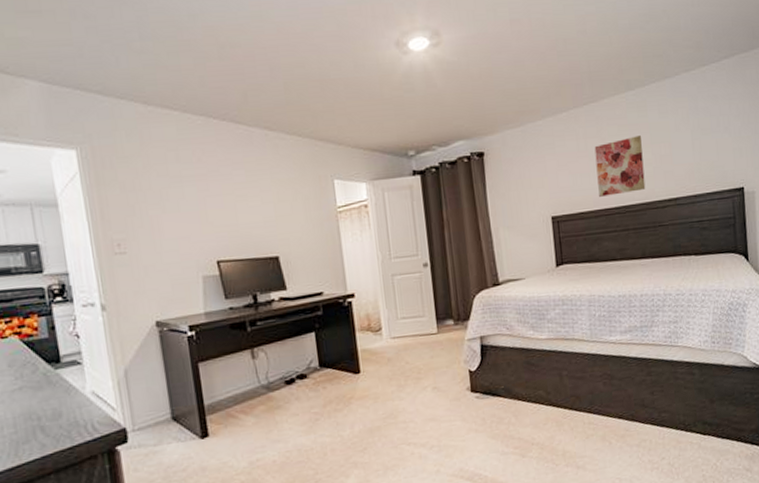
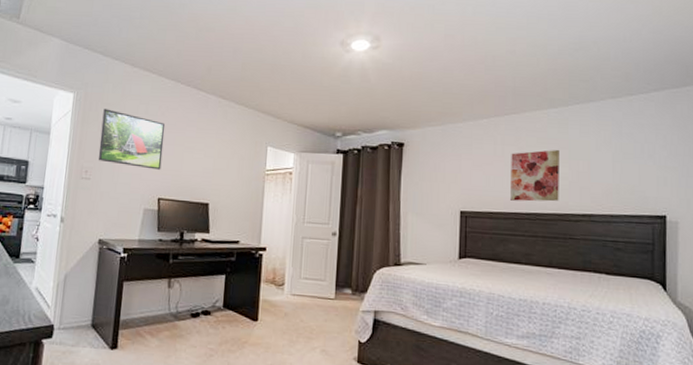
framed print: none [121,163,213,230] -> present [98,109,165,170]

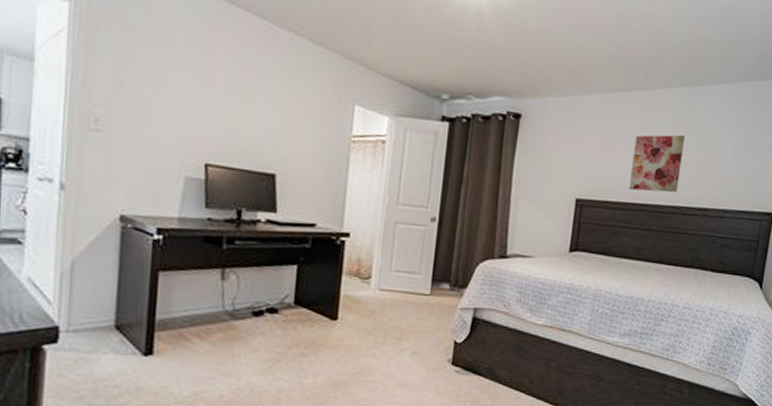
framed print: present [98,109,165,170] -> none [113,30,214,126]

